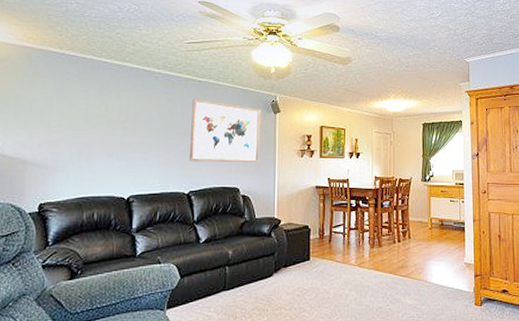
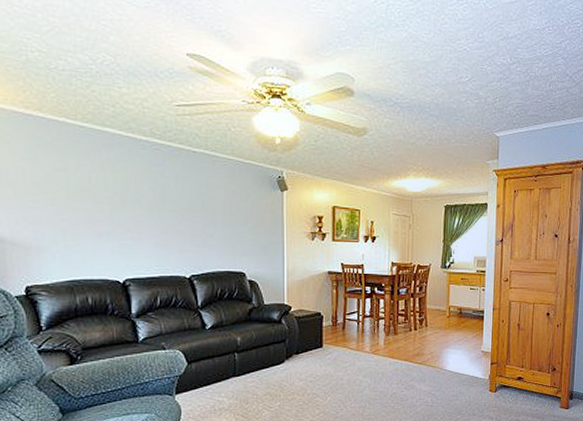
wall art: present [189,99,261,163] -> none [187,172,266,246]

